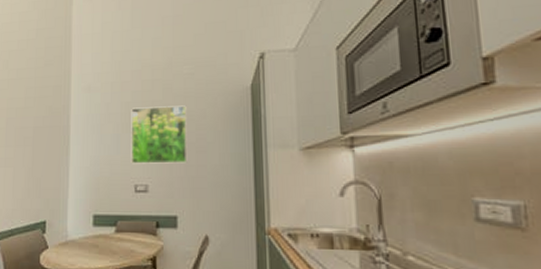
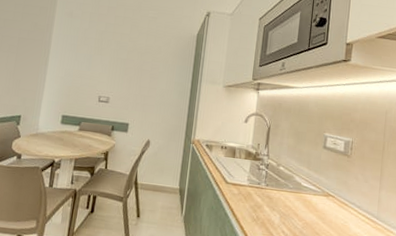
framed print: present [131,105,188,164] -> none [98,36,148,85]

